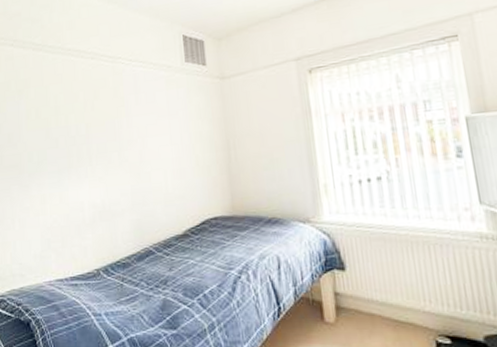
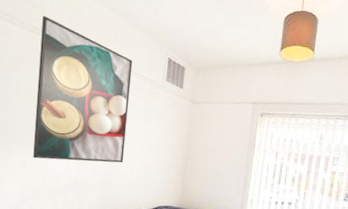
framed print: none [43,29,154,191] -> present [33,16,133,163]

